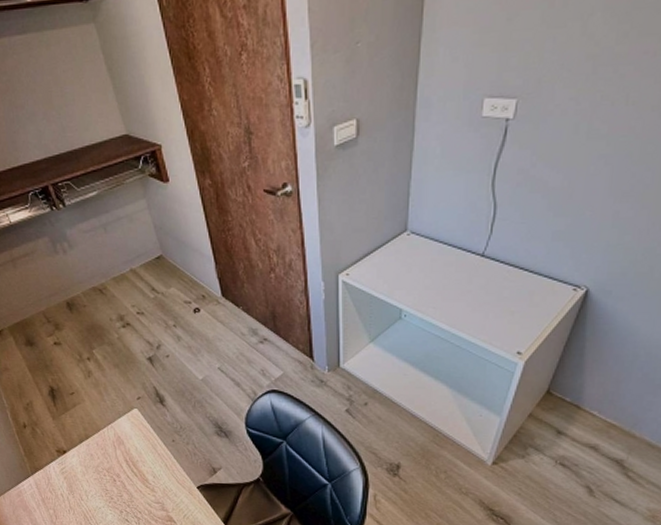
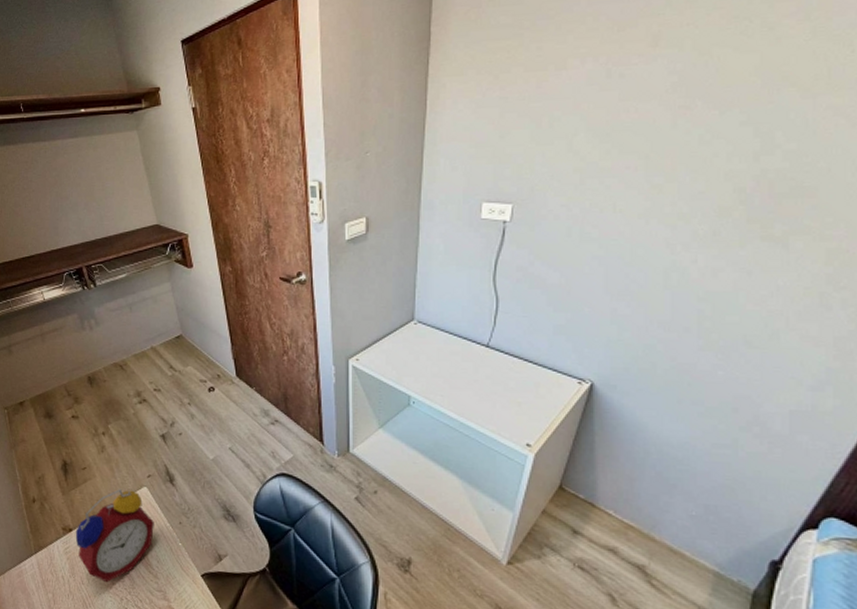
alarm clock: none [69,412,148,498] -> present [75,489,154,583]

